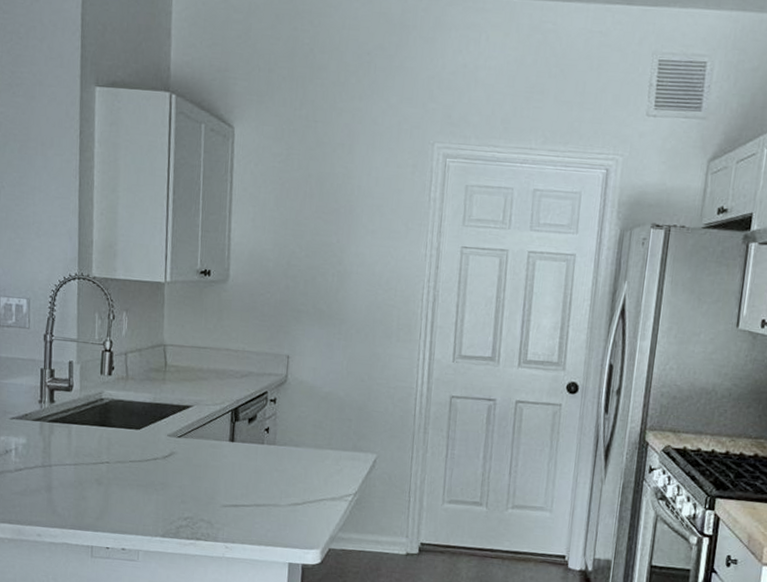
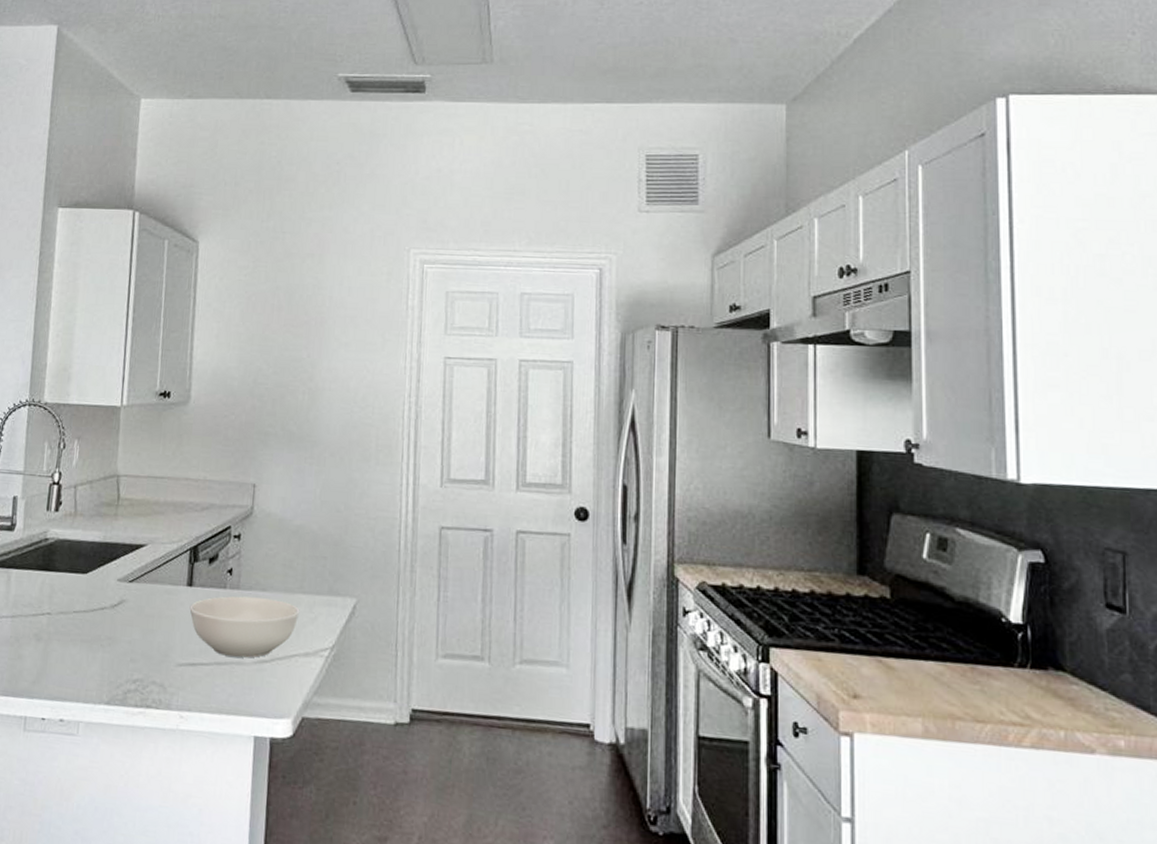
bowl: none [232,450,328,501] -> present [189,596,300,658]

